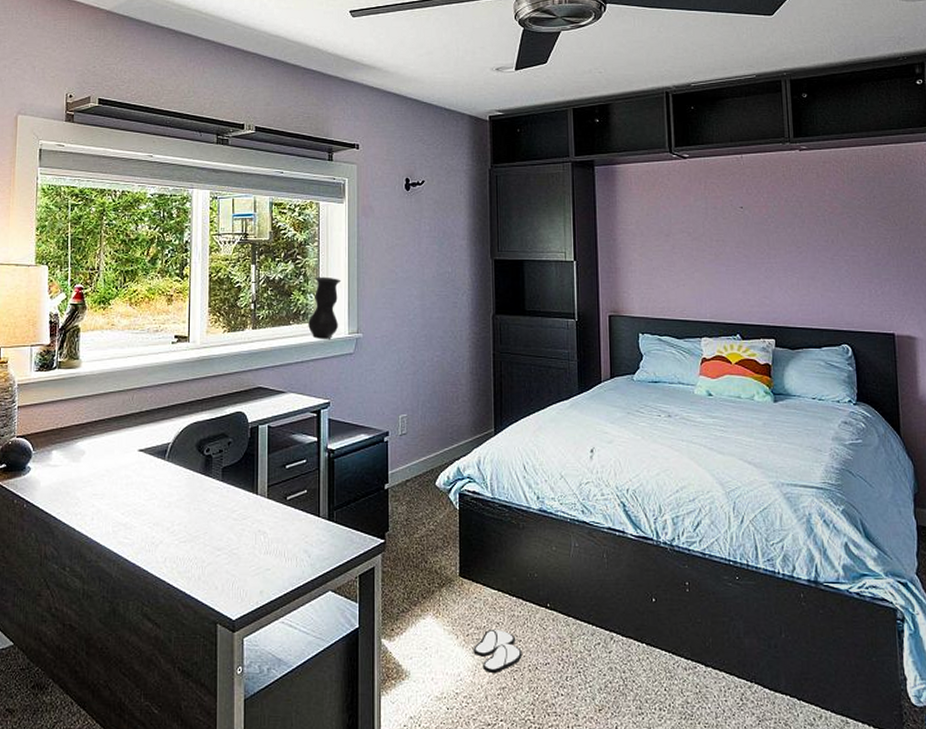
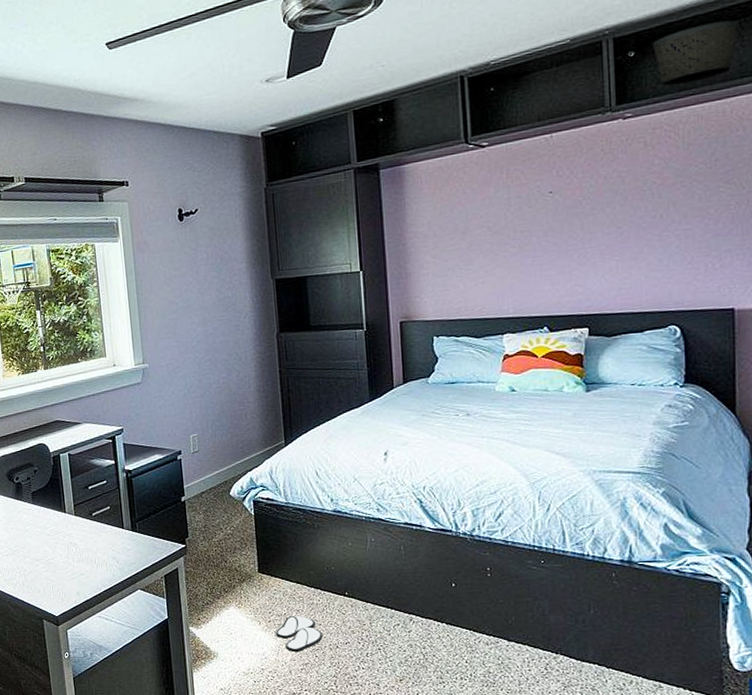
vase: present [308,277,342,340] -> none [95,314,124,374]
basket: none [820,80,887,127] -> present [651,20,740,86]

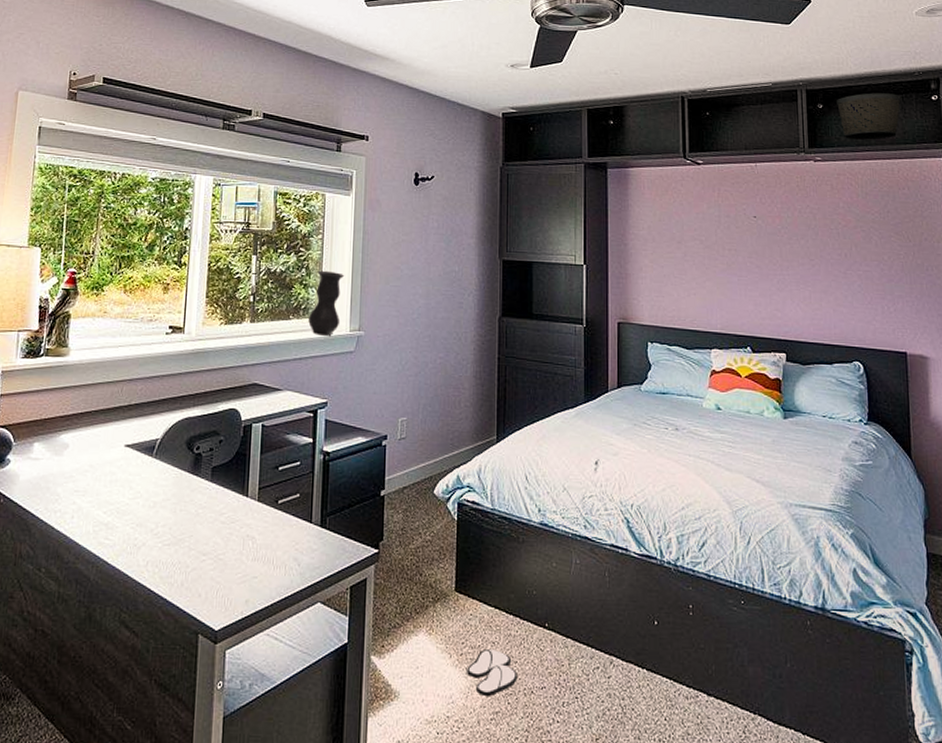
vase: none [95,314,124,374] -> present [308,270,345,337]

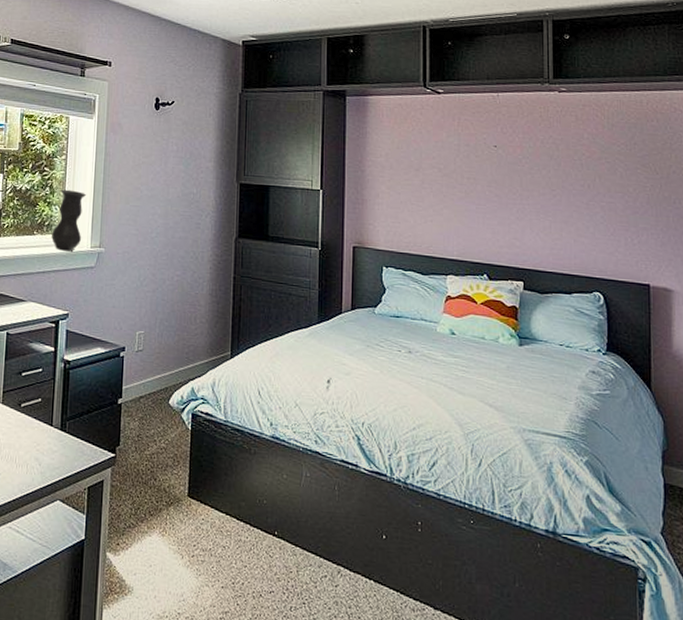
slippers: present [467,648,518,696] -> none [198,552,247,596]
basket: present [835,93,902,140] -> none [583,23,654,72]

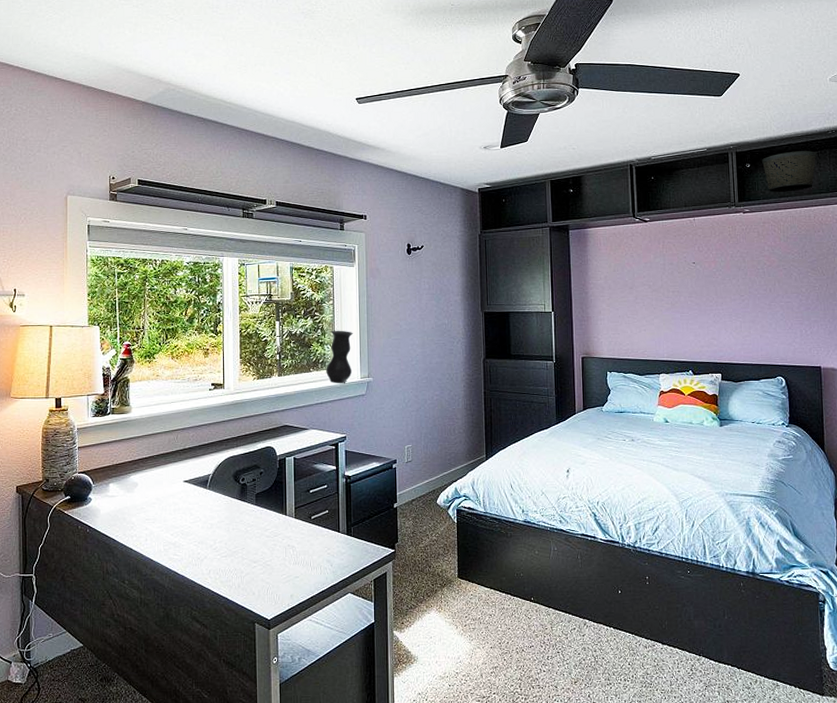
basket: none [583,23,654,72] -> present [761,151,818,192]

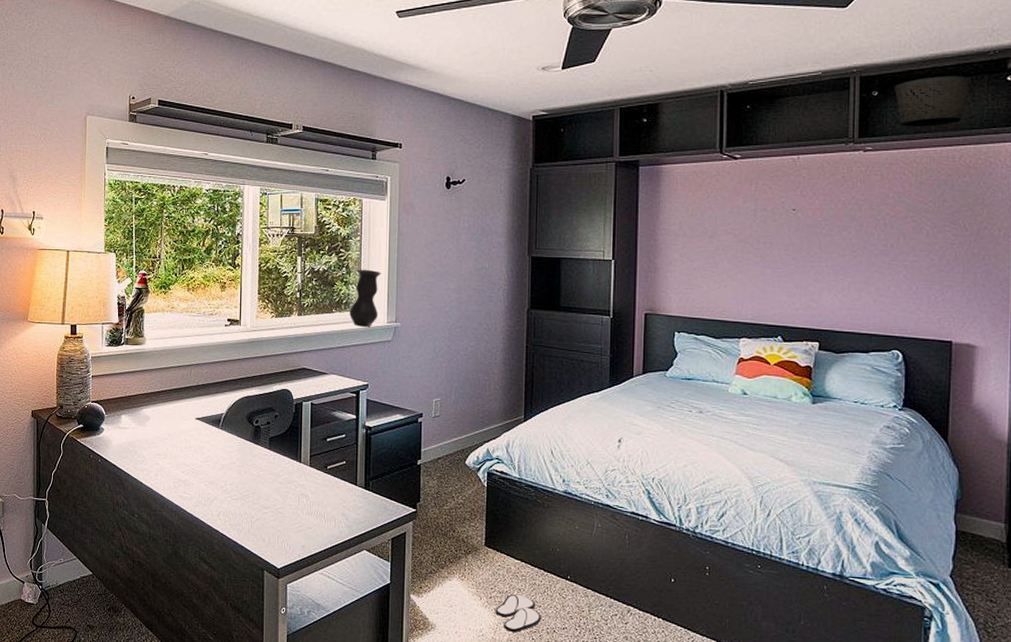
slippers: none [470,619,511,655] -> present [495,594,541,632]

